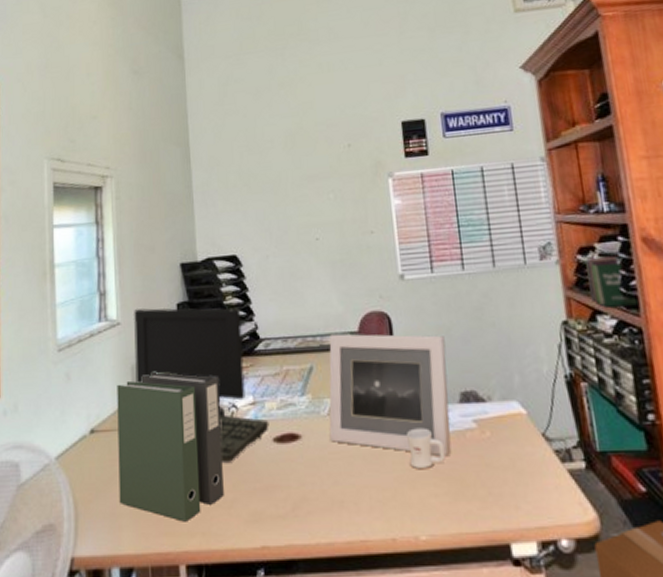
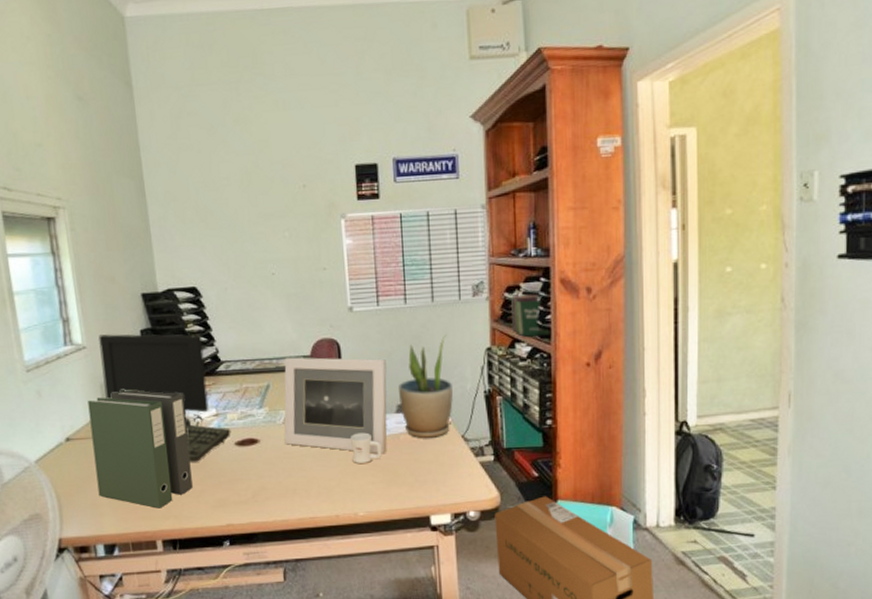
potted plant: none [461,305,528,436] -> present [399,334,453,438]

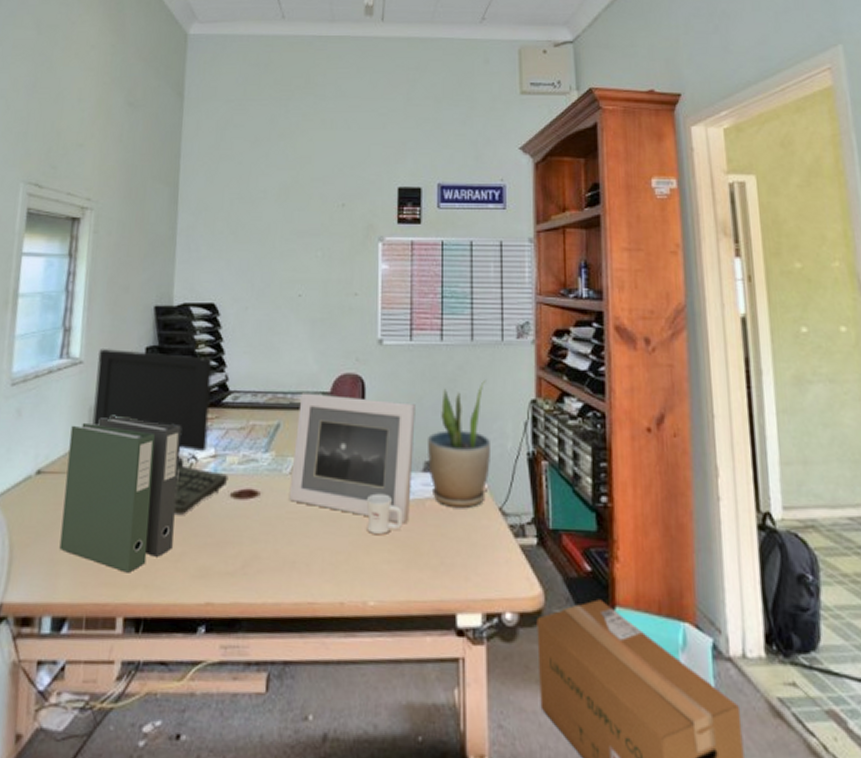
books: present [511,293,550,337] -> none [560,340,604,391]

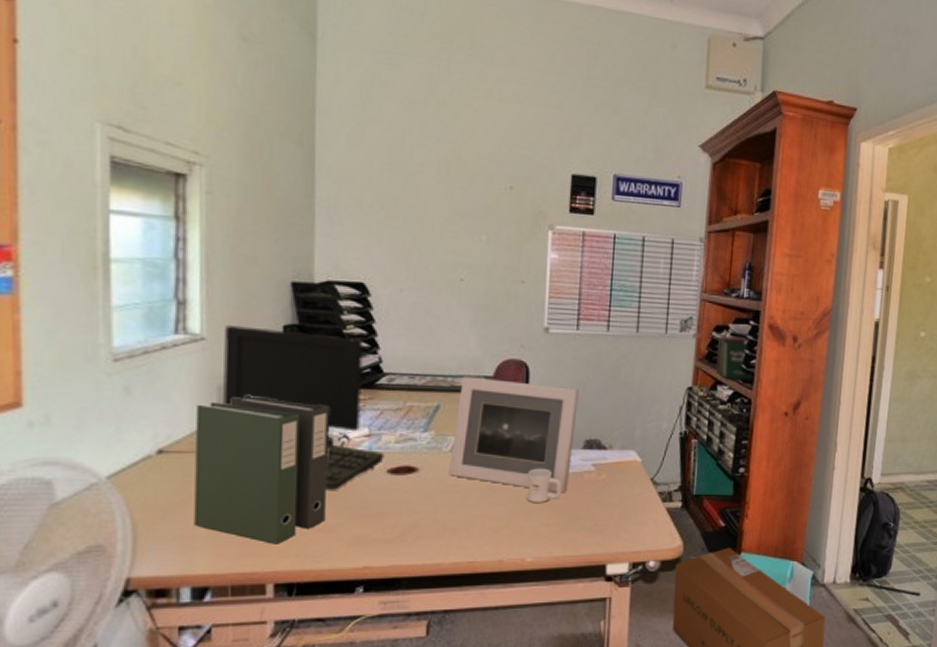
potted plant: present [428,379,490,508] -> none [588,368,648,479]
books: none [560,340,604,391] -> present [716,336,753,381]

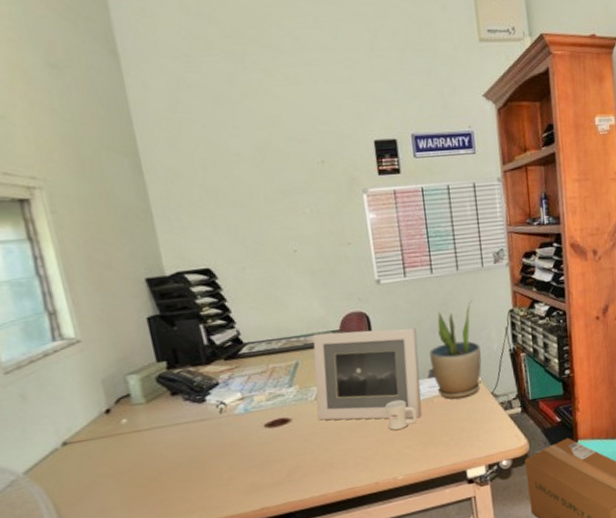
binder: present [194,396,329,544] -> none [87,379,220,504]
monitor: present [223,325,363,446] -> none [95,318,233,413]
computer keyboard: present [324,444,385,490] -> none [207,410,260,450]
potted plant: none [588,368,648,479] -> present [430,300,482,399]
books: present [716,336,753,381] -> none [529,257,564,298]

